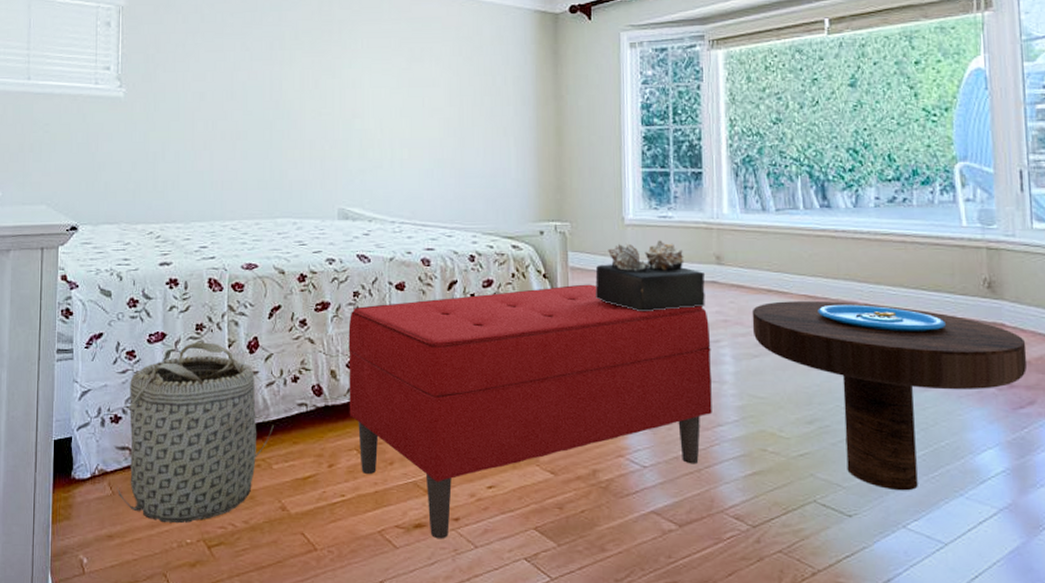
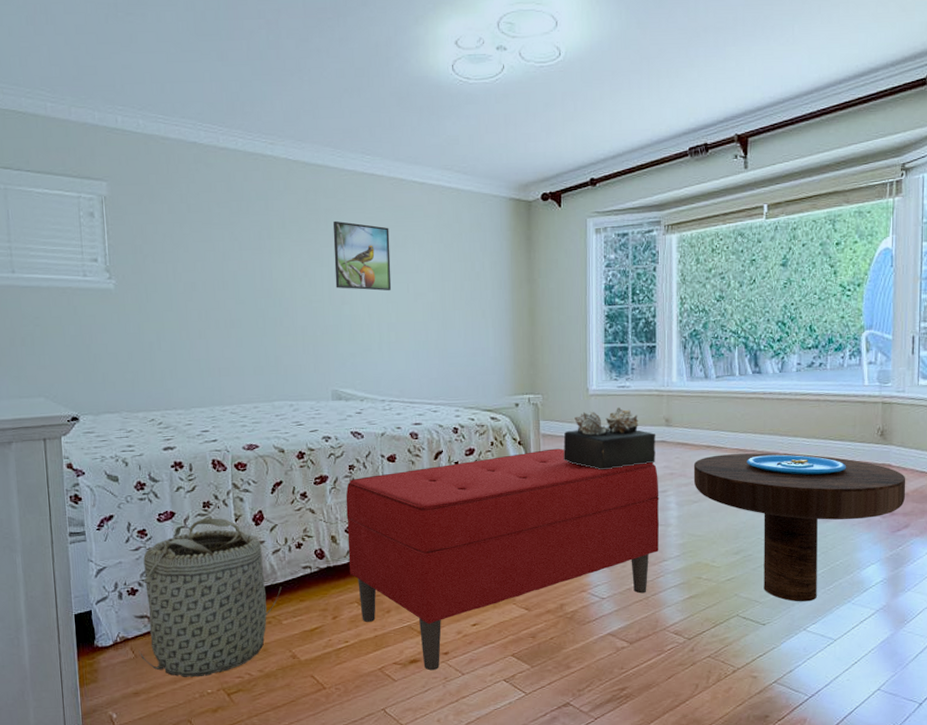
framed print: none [346,32,406,105] -> present [332,220,392,291]

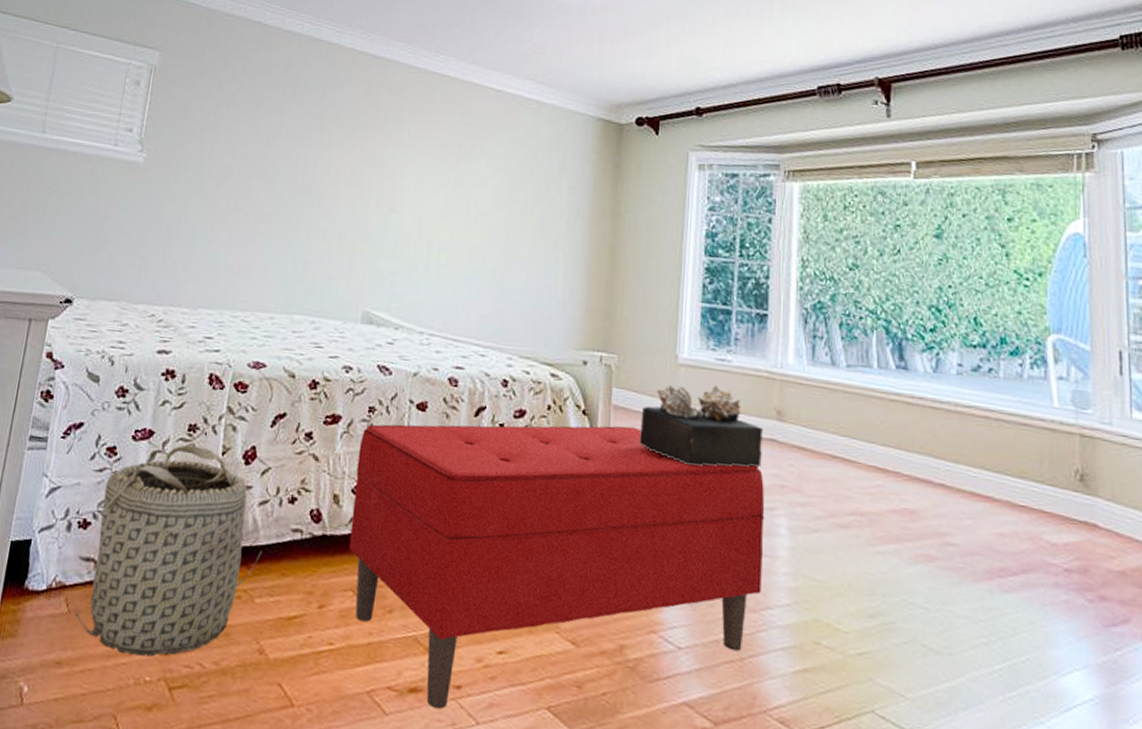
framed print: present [332,220,392,291] -> none [385,119,455,205]
side table: present [693,453,906,602] -> none [813,470,1122,711]

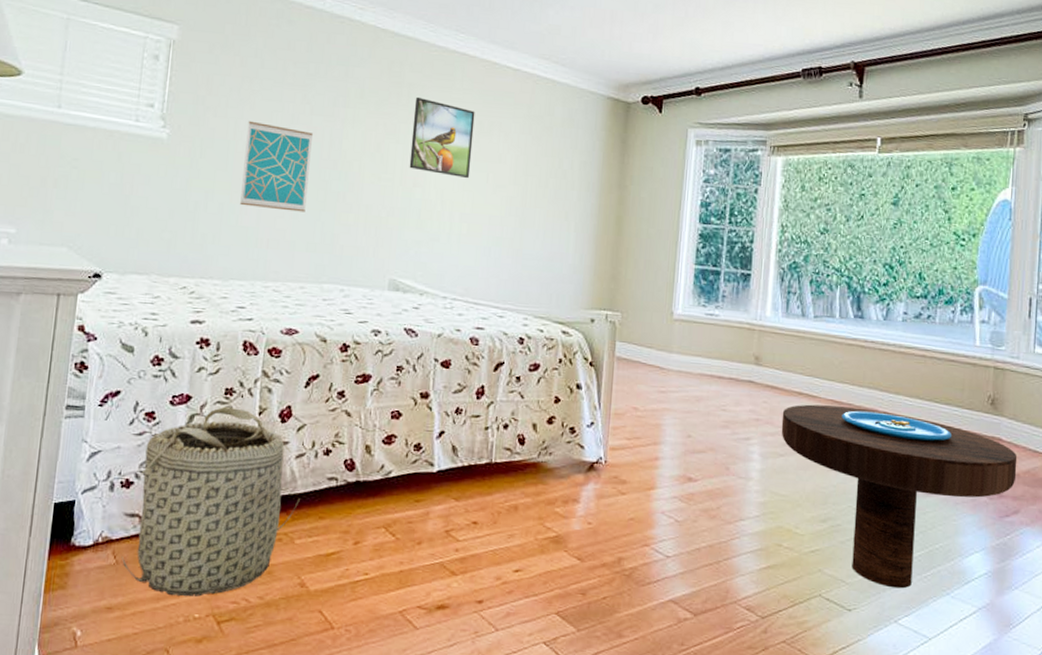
wall art: none [212,144,288,239] -> present [240,120,314,212]
bench: present [349,424,765,710] -> none [380,374,742,621]
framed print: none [385,119,455,205] -> present [409,96,475,179]
decorative box: present [639,383,764,468] -> none [638,336,744,407]
side table: none [813,470,1122,711] -> present [781,404,1018,589]

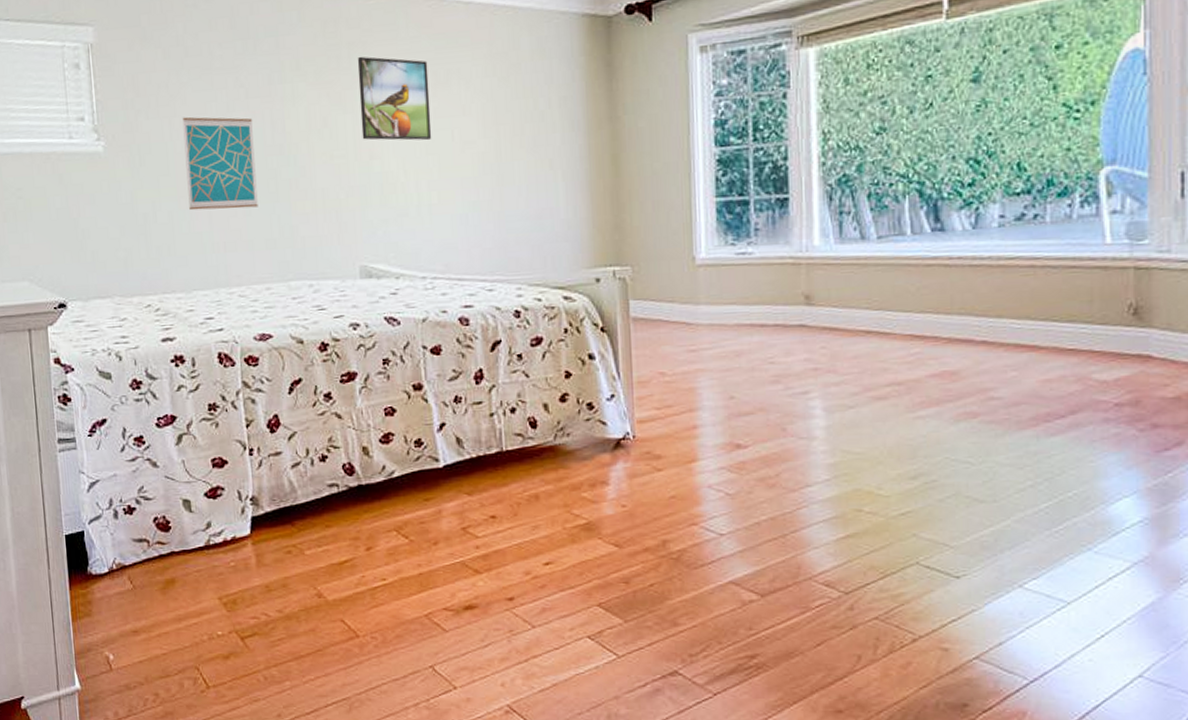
basket: present [121,407,300,597] -> none [137,423,303,616]
side table: present [781,404,1018,589] -> none [847,340,1177,548]

